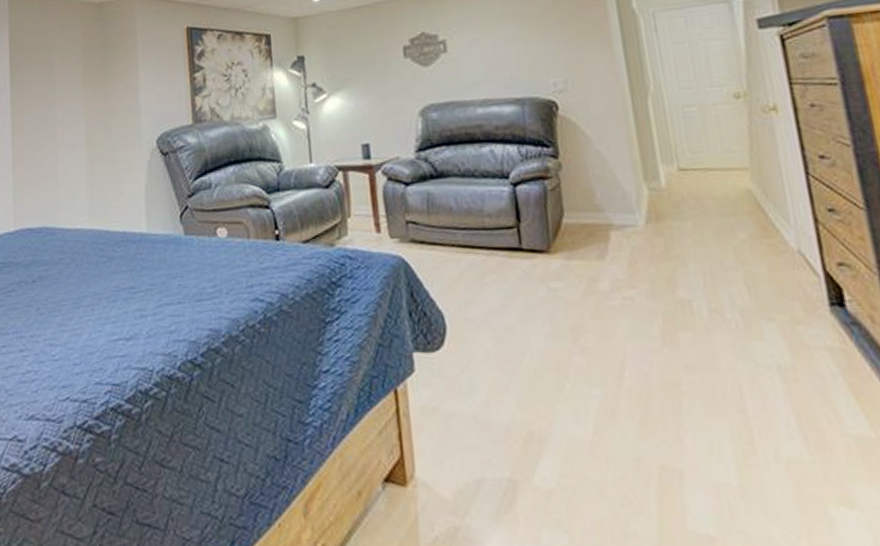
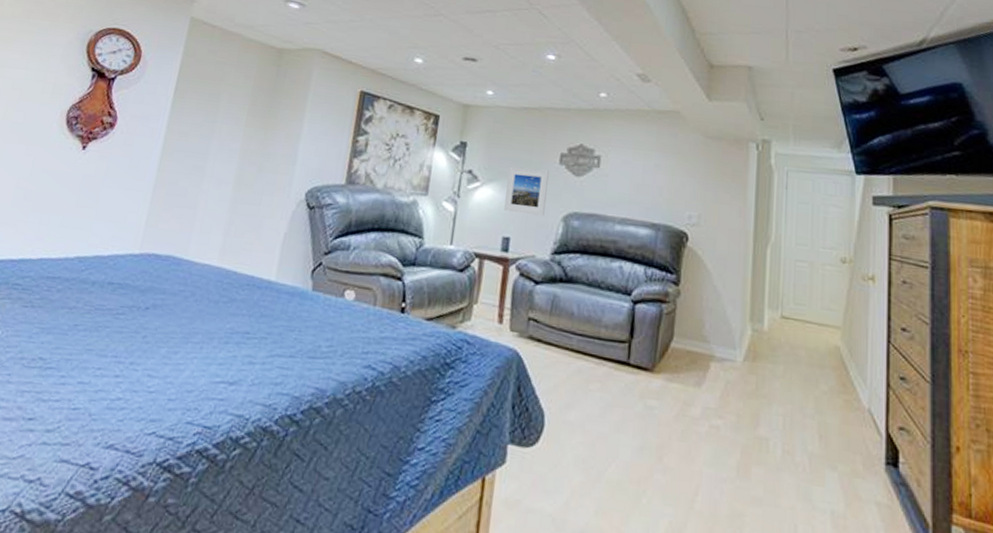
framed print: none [353,66,400,117] -> present [504,166,549,216]

